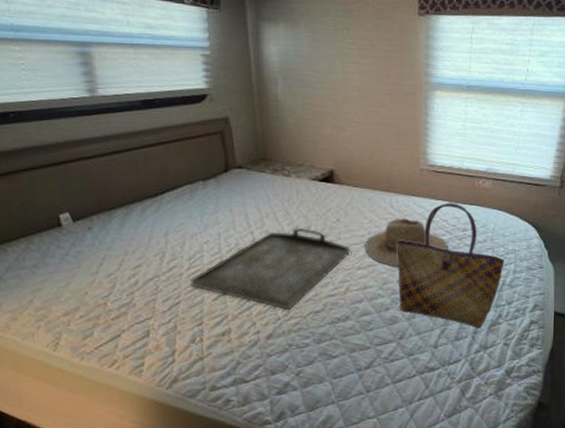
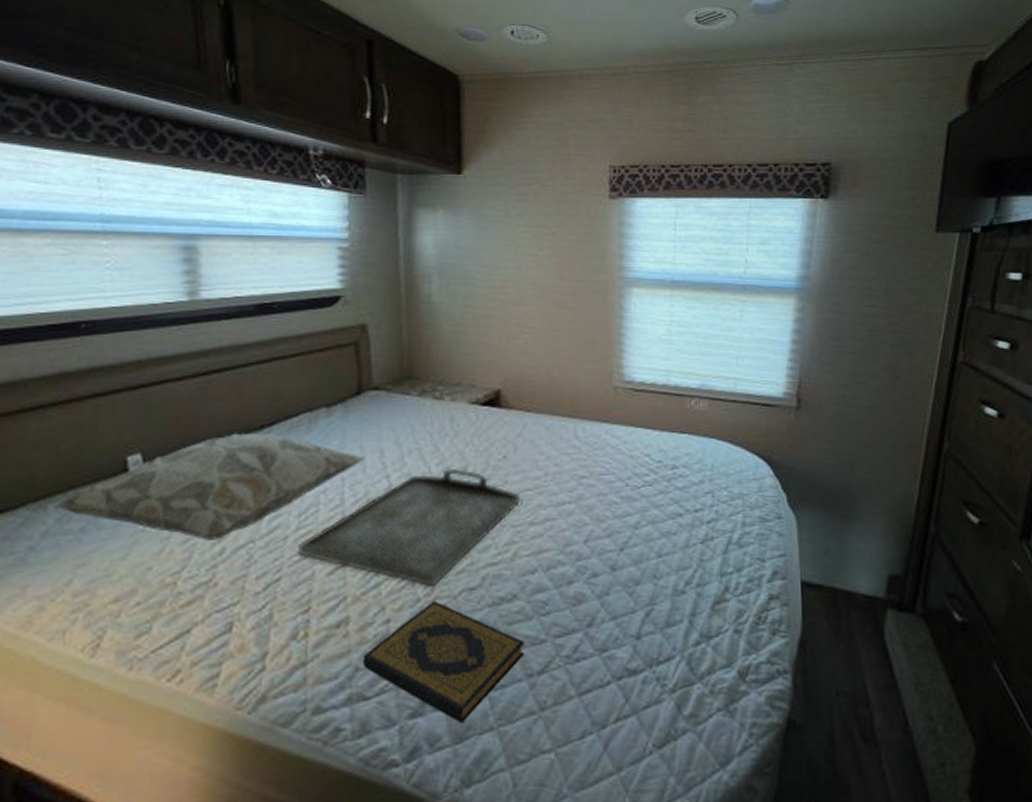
decorative pillow: none [12,198,234,275] -> present [54,432,365,540]
hardback book: none [242,319,355,399] -> present [362,600,525,723]
straw hat: present [365,218,449,267] -> none [541,453,654,521]
tote bag: present [397,203,504,329] -> none [583,431,729,609]

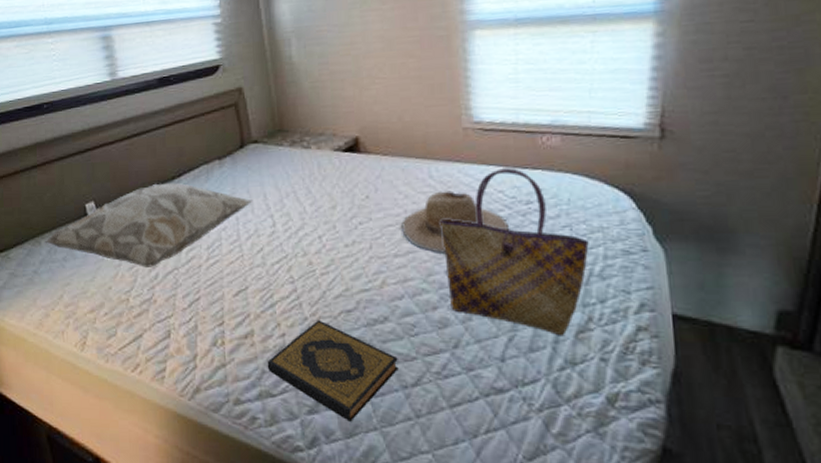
serving tray: present [297,467,521,587] -> none [209,207,385,308]
straw hat: none [541,453,654,521] -> present [401,190,510,253]
tote bag: none [583,431,729,609] -> present [440,168,589,336]

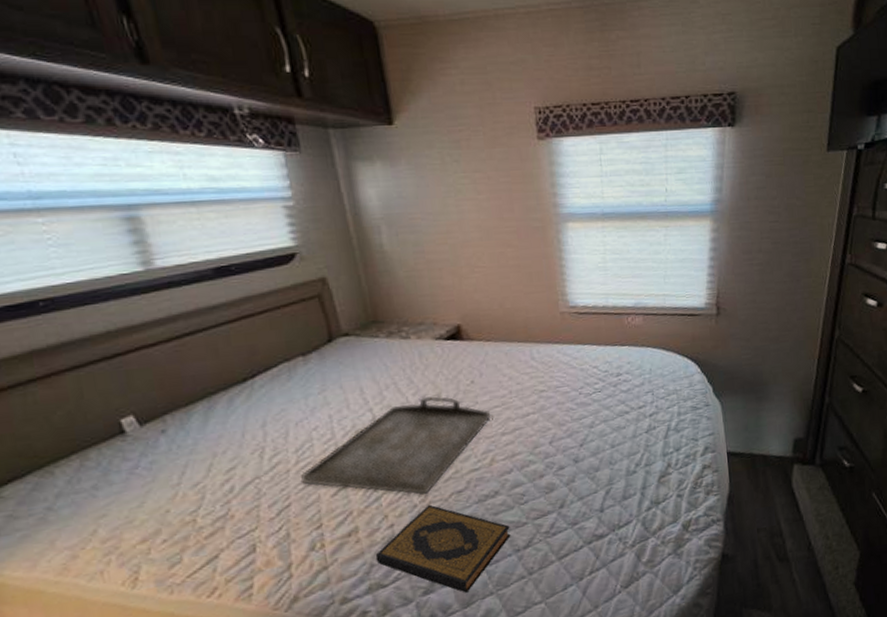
decorative pillow: present [45,183,252,267] -> none [60,384,347,482]
serving tray: none [209,207,385,308] -> present [300,396,492,495]
straw hat: present [401,190,510,253] -> none [507,369,604,427]
tote bag: present [440,168,589,336] -> none [543,346,667,483]

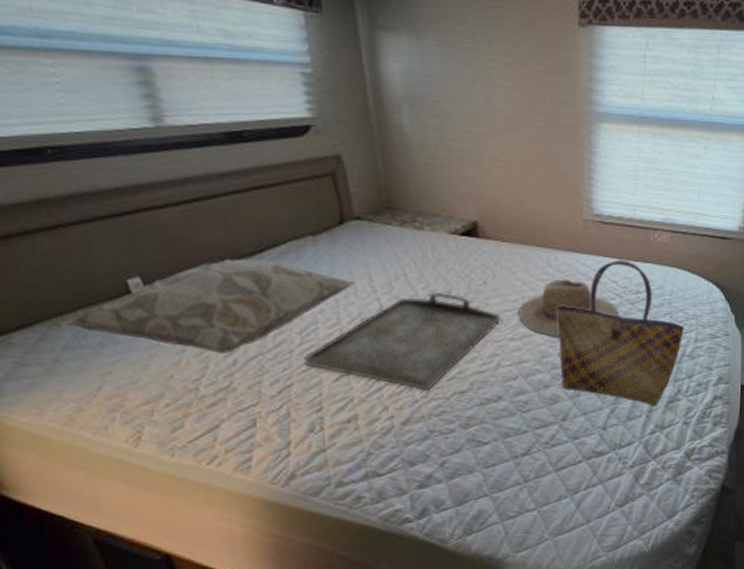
decorative pillow: none [60,384,347,482] -> present [67,258,355,353]
hardback book: present [375,504,511,593] -> none [373,401,510,492]
straw hat: none [507,369,604,427] -> present [519,279,620,337]
tote bag: none [543,346,667,483] -> present [557,260,684,406]

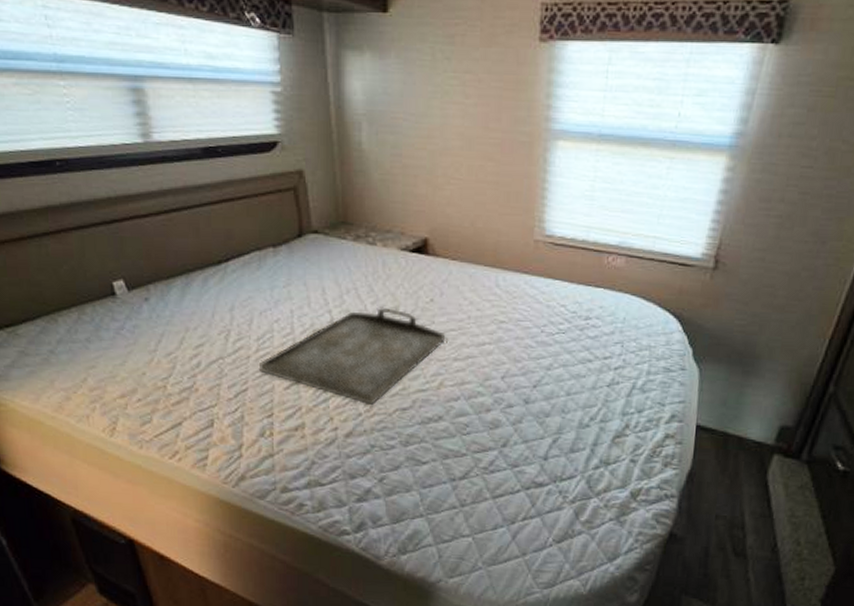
decorative pillow: present [67,258,355,353] -> none [63,266,309,355]
straw hat: present [519,279,620,337] -> none [464,300,567,360]
tote bag: present [557,260,684,406] -> none [502,284,636,440]

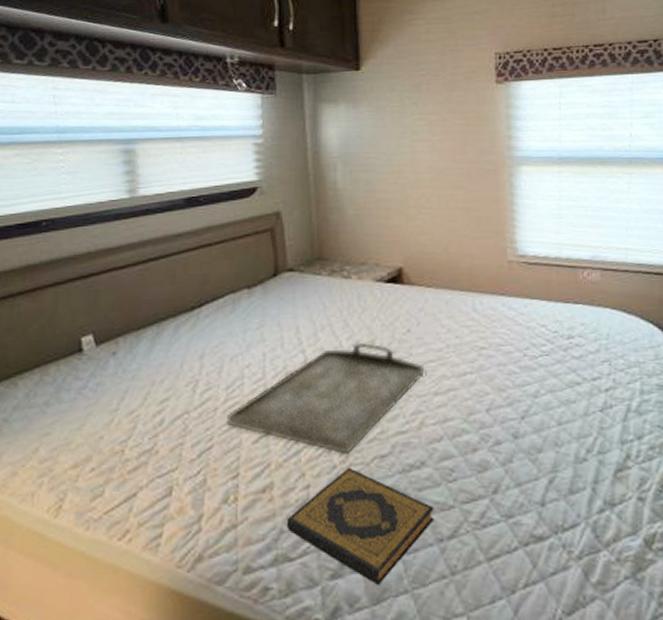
hardback book: none [317,416,449,509] -> present [286,467,434,585]

